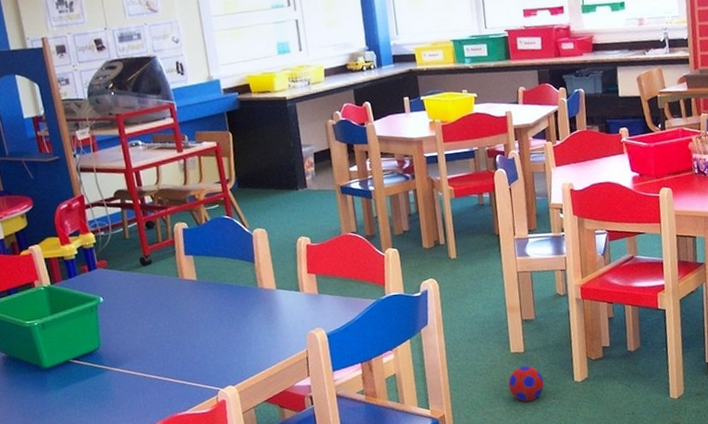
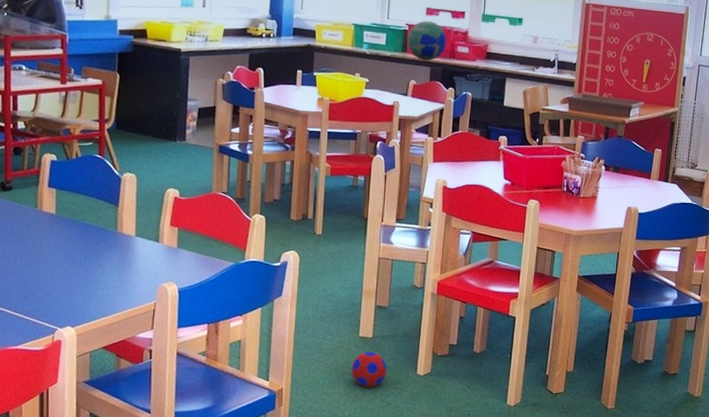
globe: none [508,22,550,65] -> present [407,21,447,62]

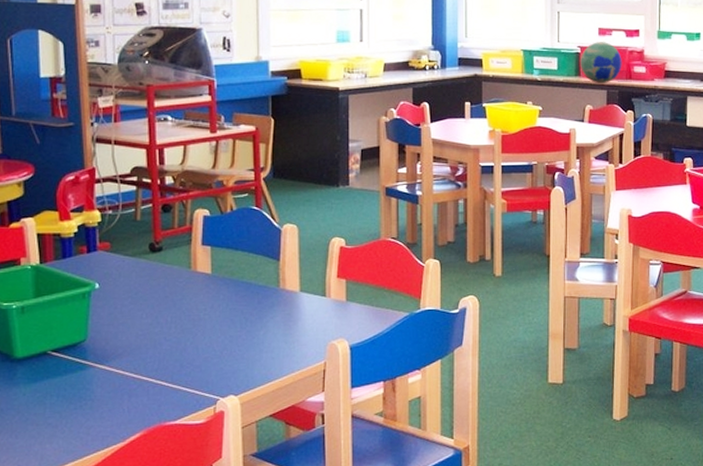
toy ball: present [351,351,387,388] -> none [542,398,580,439]

